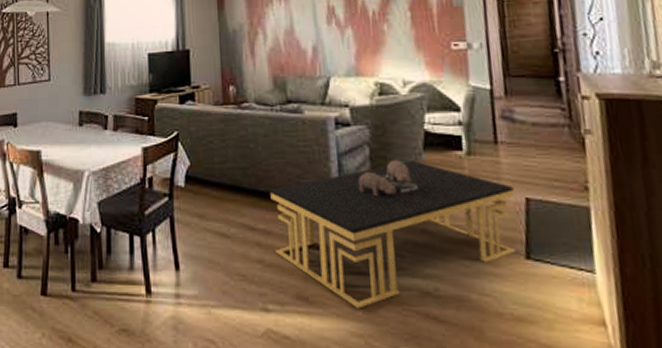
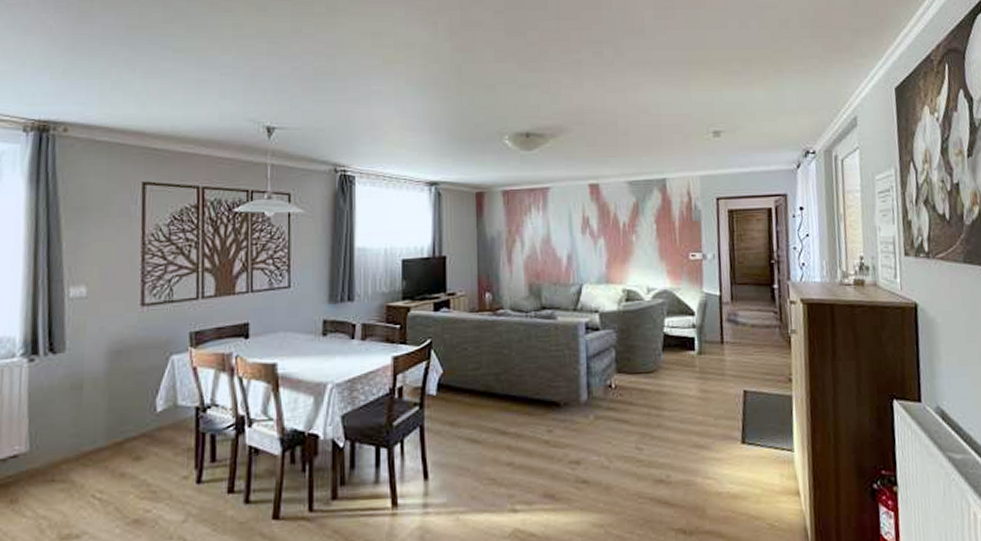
coffee table: present [270,159,517,309] -> none [522,360,735,501]

